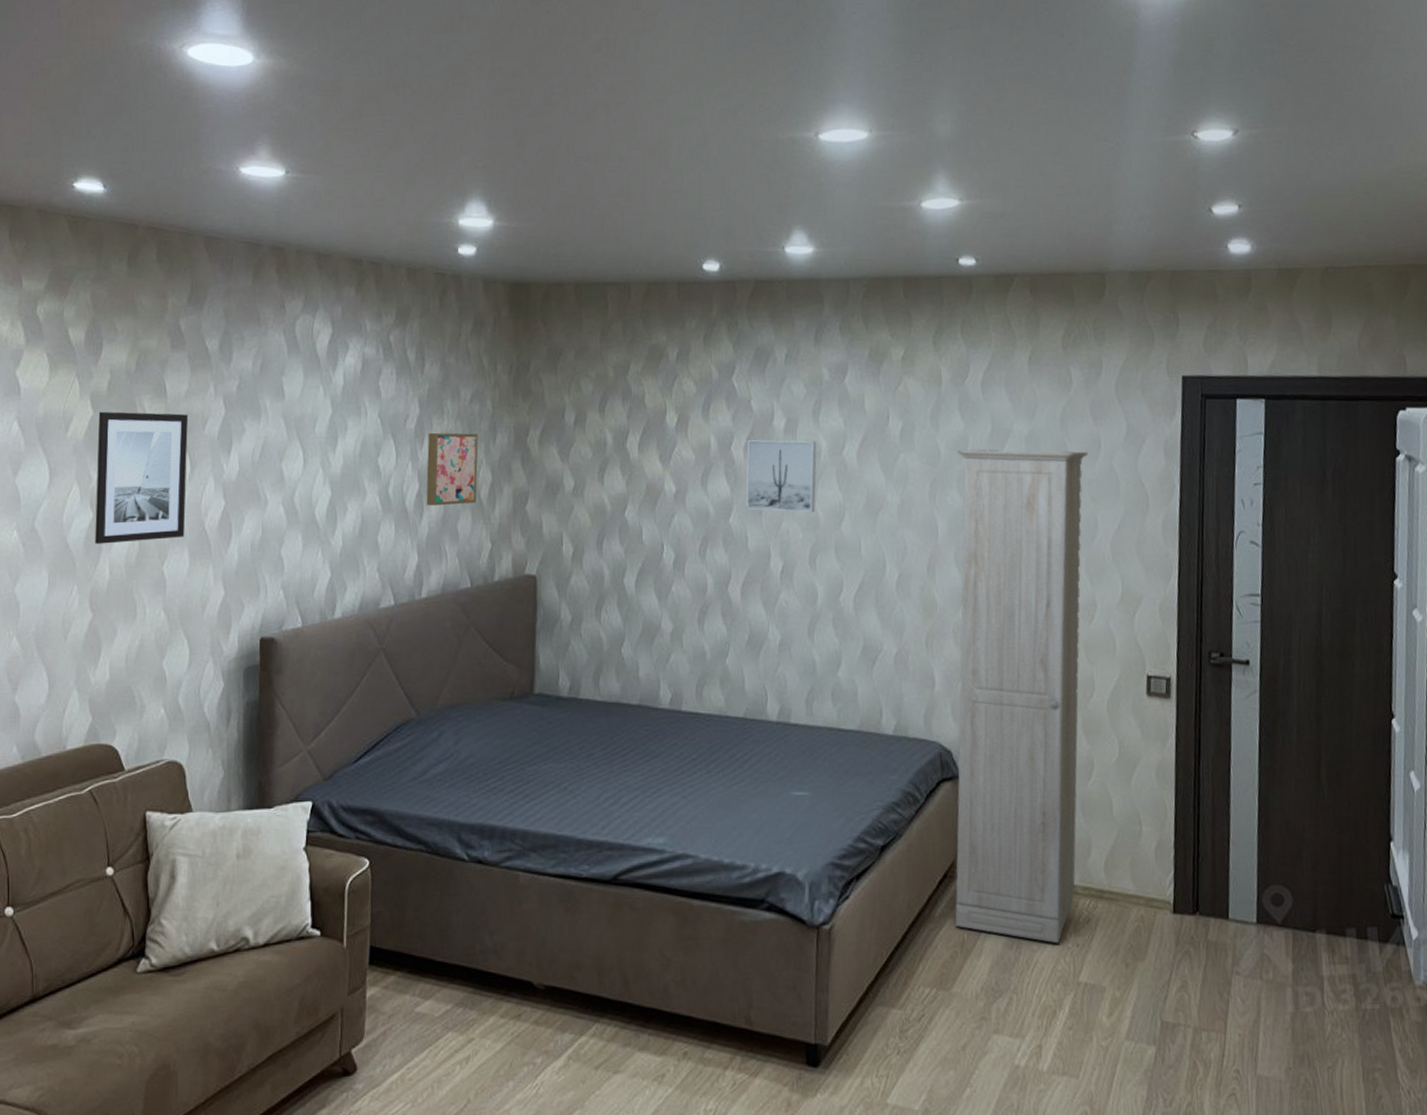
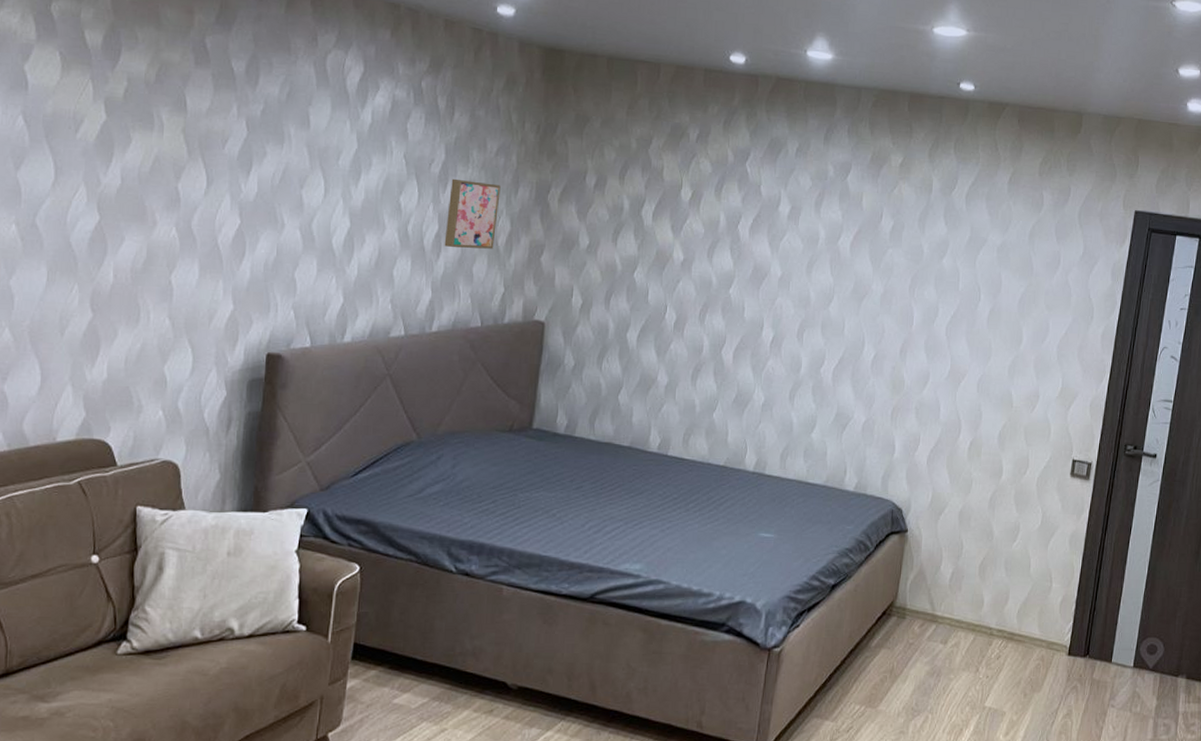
wall art: present [95,411,189,545] -> none [100,117,209,250]
wall art: present [745,439,817,513] -> none [746,220,816,293]
cabinet: present [955,449,1089,944] -> none [887,251,1049,675]

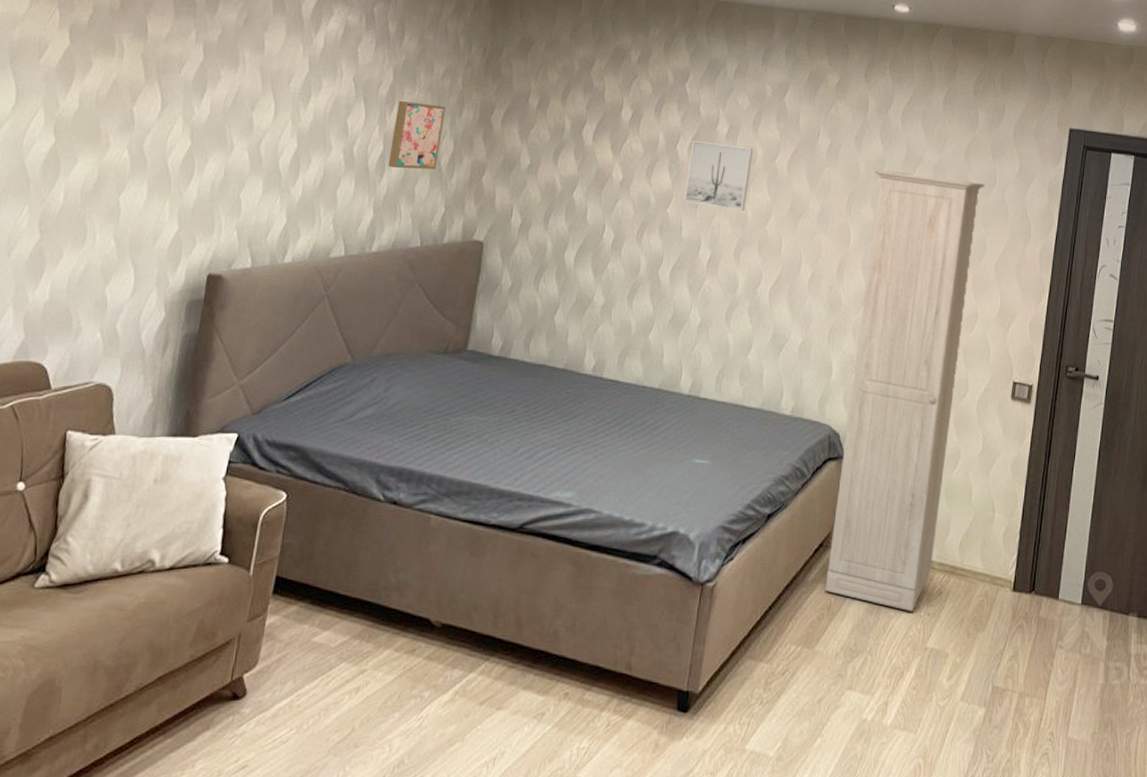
wall art: none [746,220,816,293] -> present [684,140,754,212]
cabinet: none [887,251,1049,675] -> present [825,170,986,612]

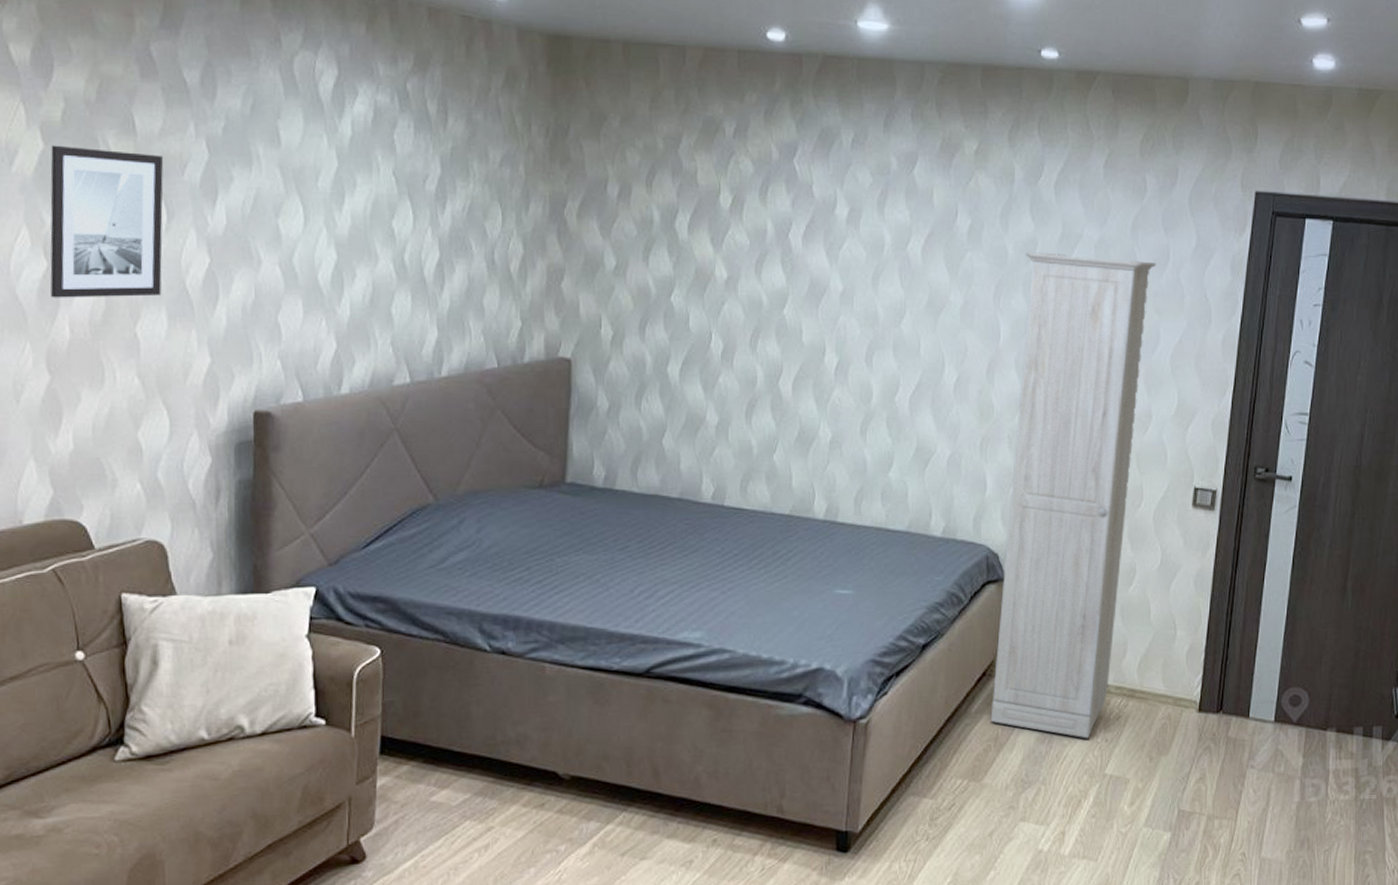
wall art: none [53,43,167,171] -> present [50,145,164,298]
wall art: present [388,100,446,169] -> none [448,196,509,278]
wall art: present [684,140,754,212] -> none [802,227,881,309]

